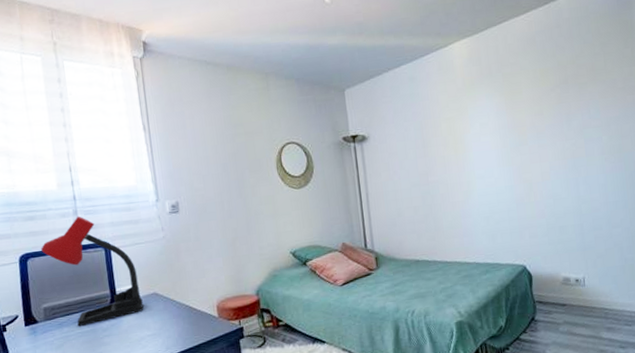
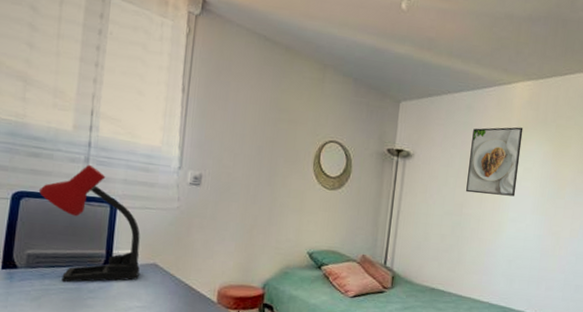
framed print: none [421,85,477,161] -> present [466,127,524,197]

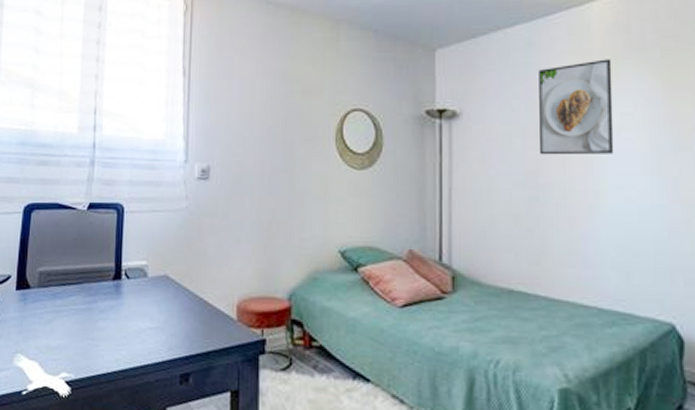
desk lamp: present [38,164,140,282] -> none [48,167,150,302]

